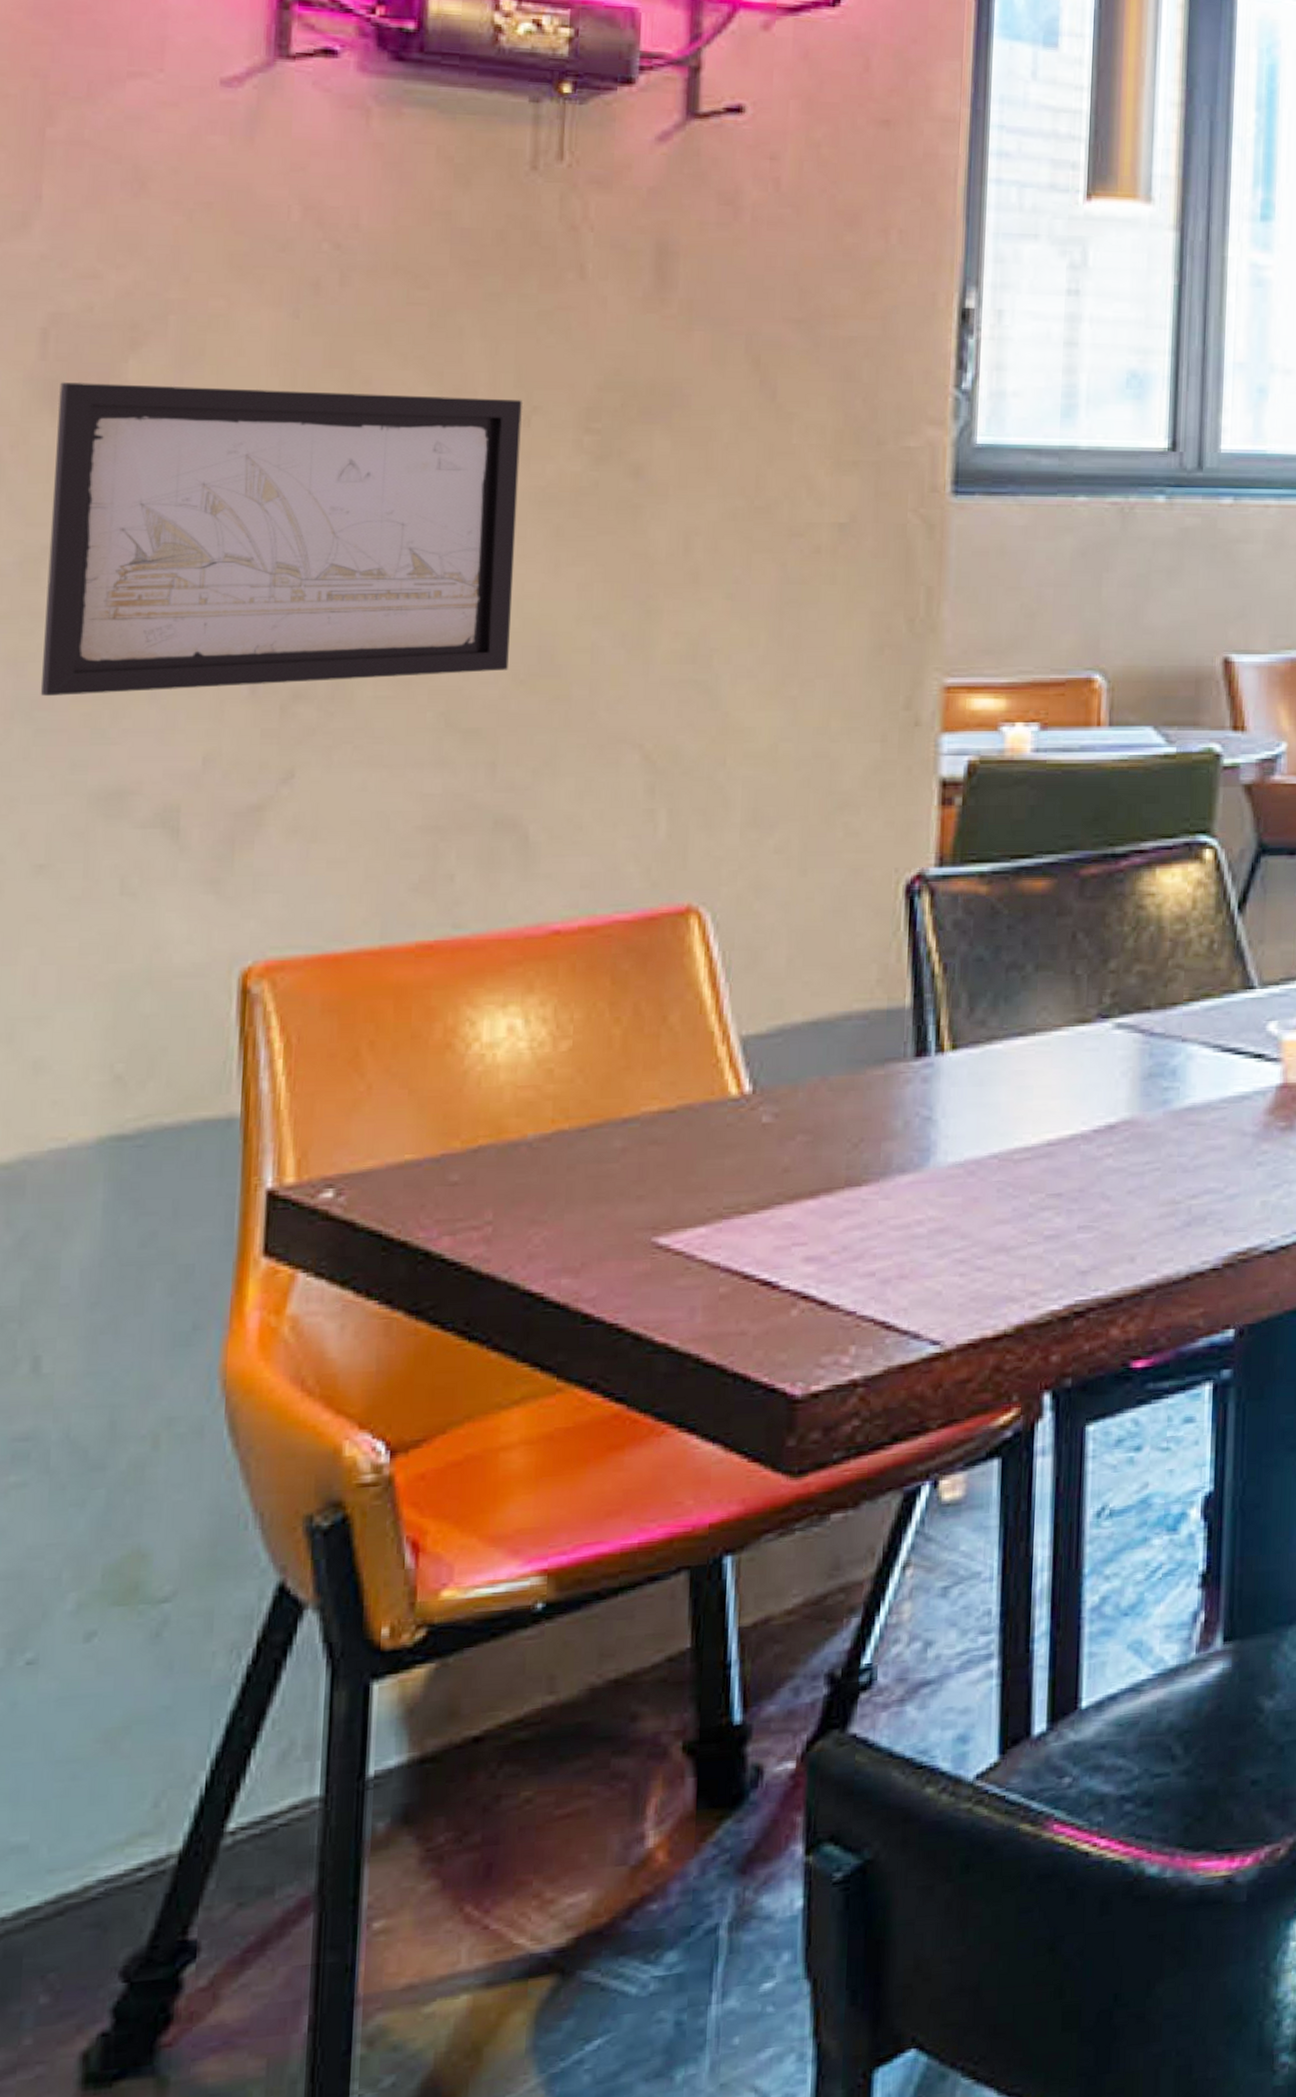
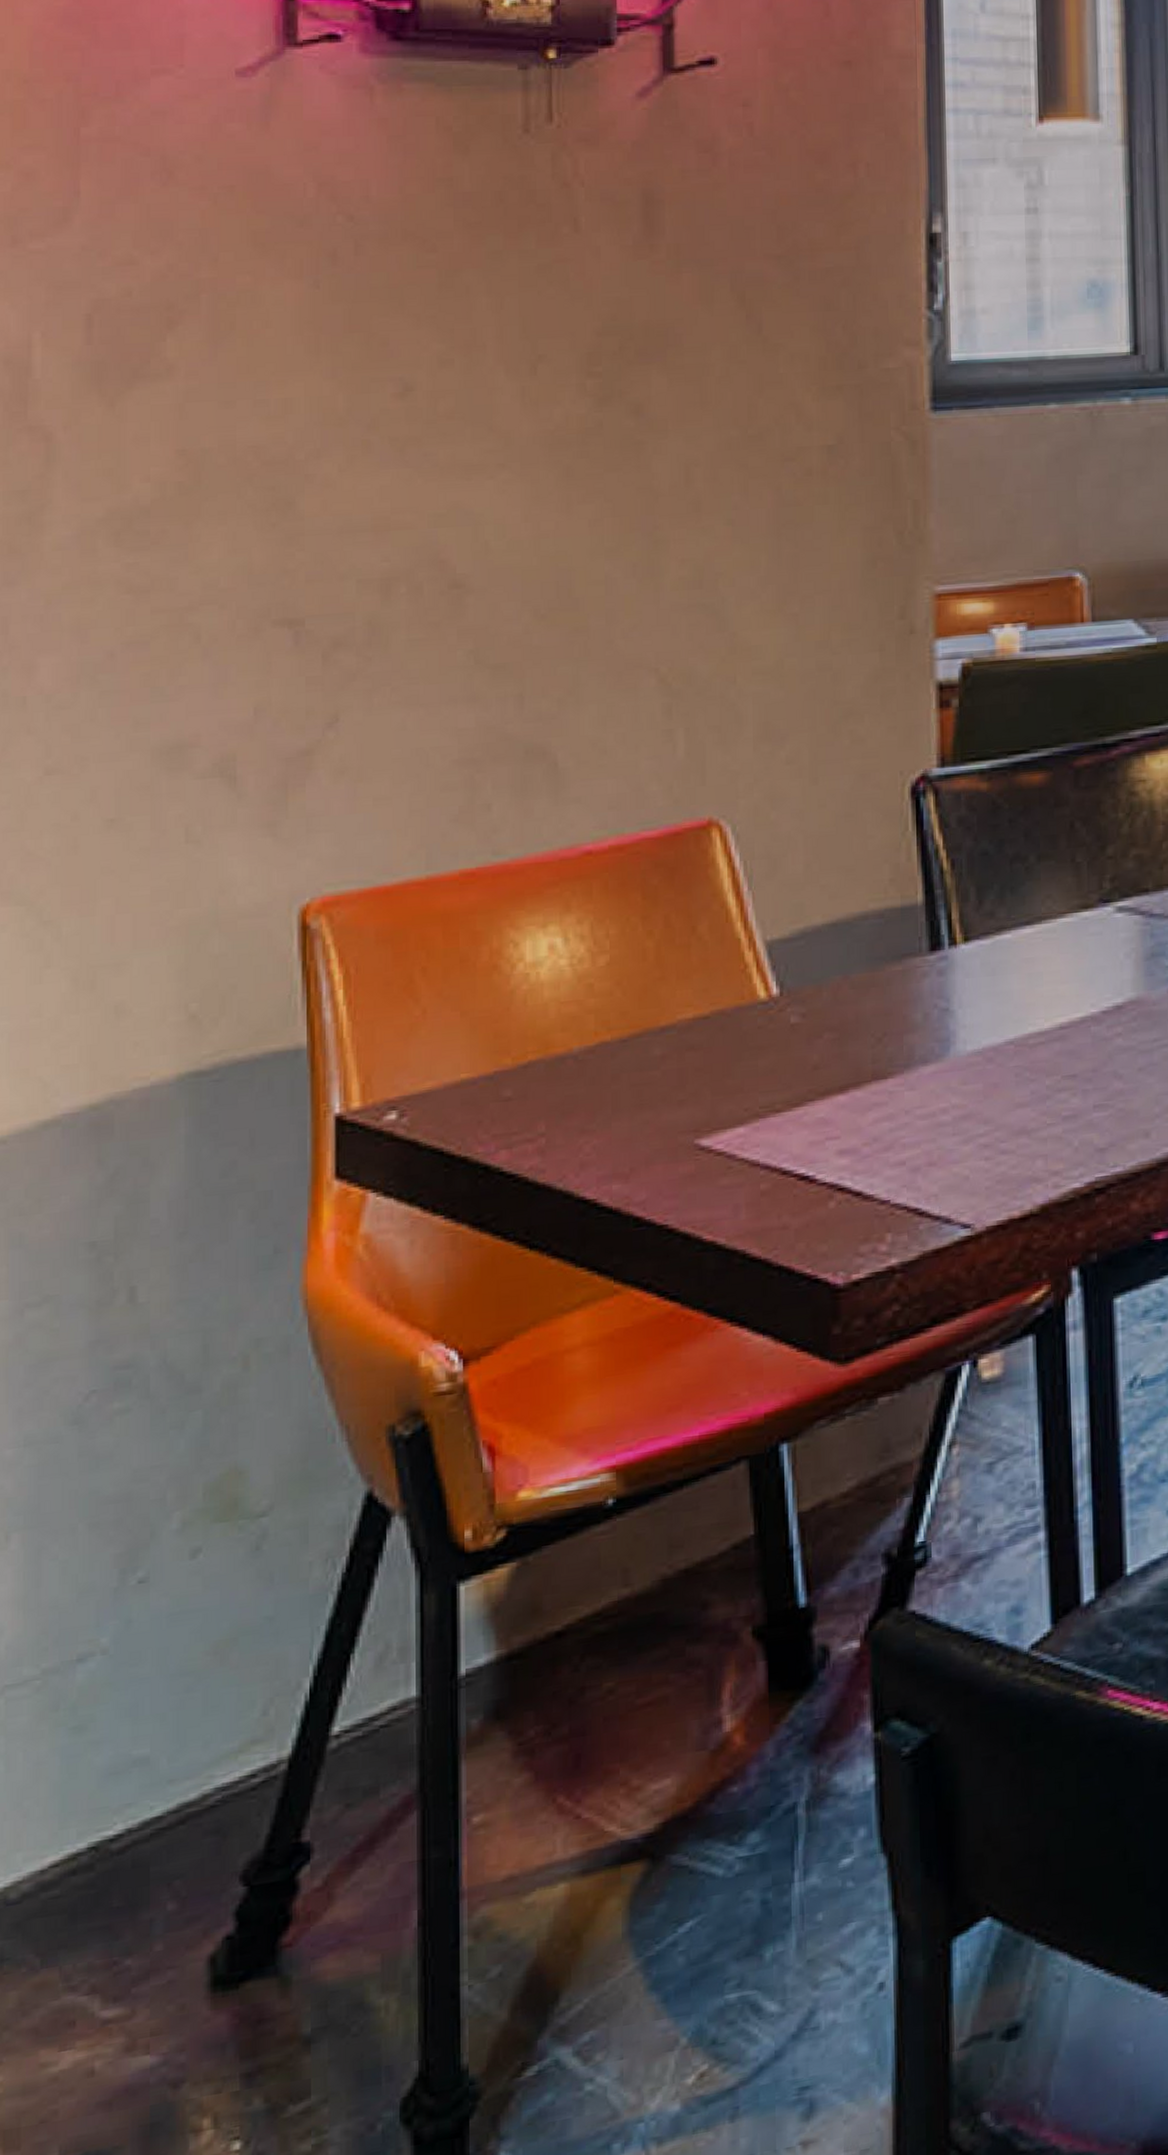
wall art: present [40,382,522,696] -> none [102,350,530,659]

